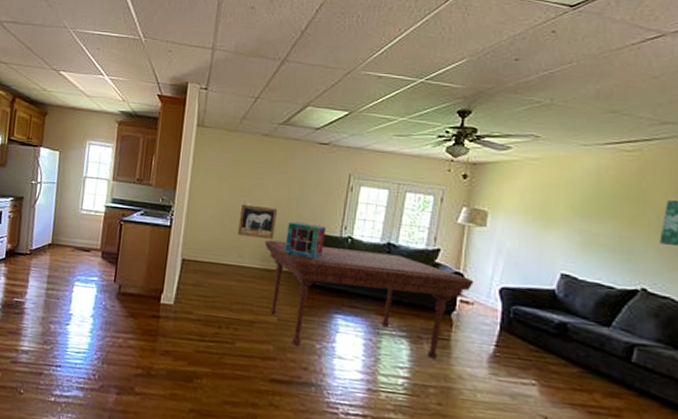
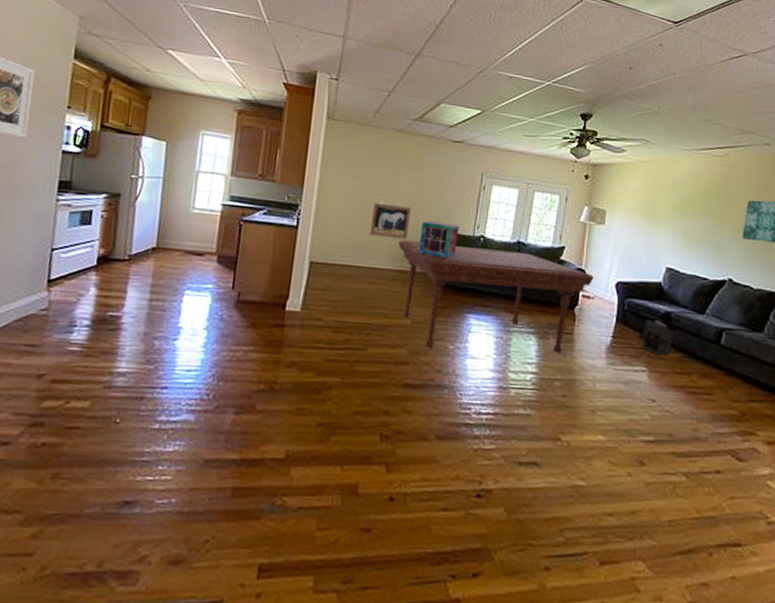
speaker: none [527,330,571,370] -> present [638,320,674,356]

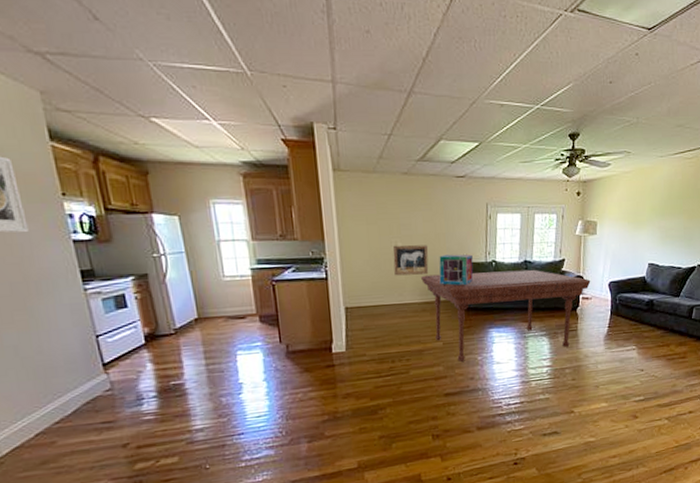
speaker: present [638,320,674,356] -> none [628,308,656,335]

